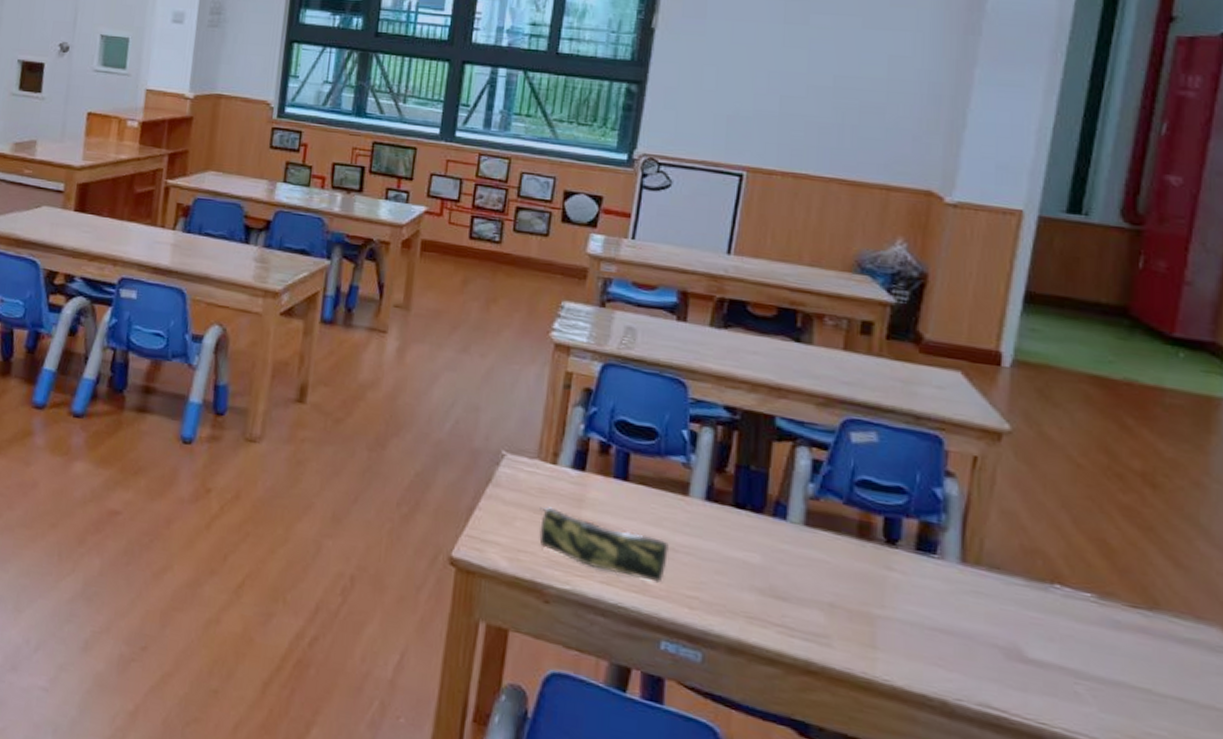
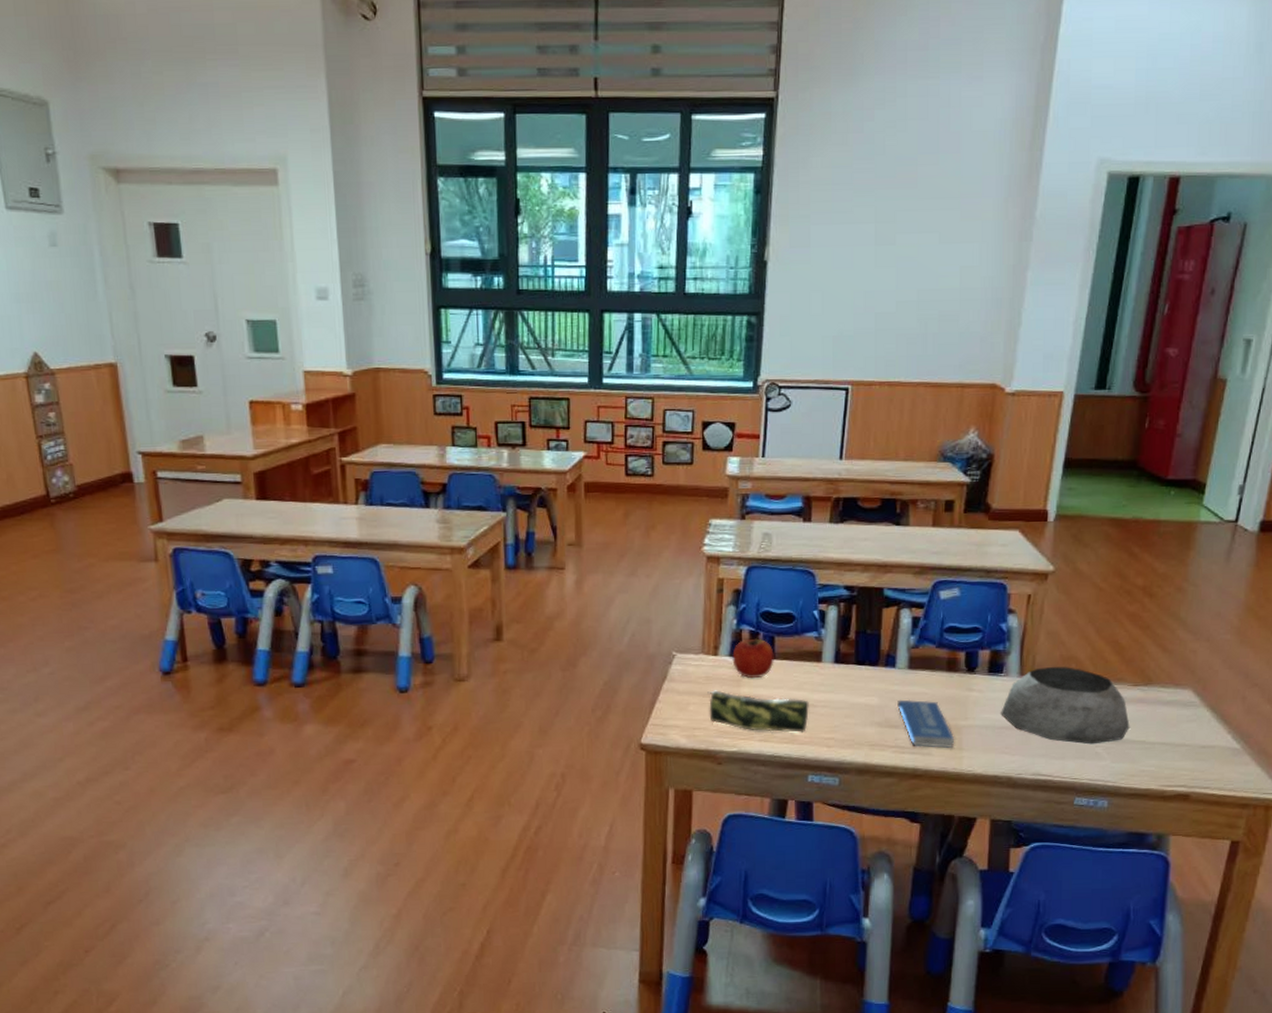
apple: none [574,448,628,502] -> present [732,636,774,678]
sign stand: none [787,563,865,643] -> present [897,699,954,748]
plant pot: none [932,556,1127,682] -> present [1001,667,1130,745]

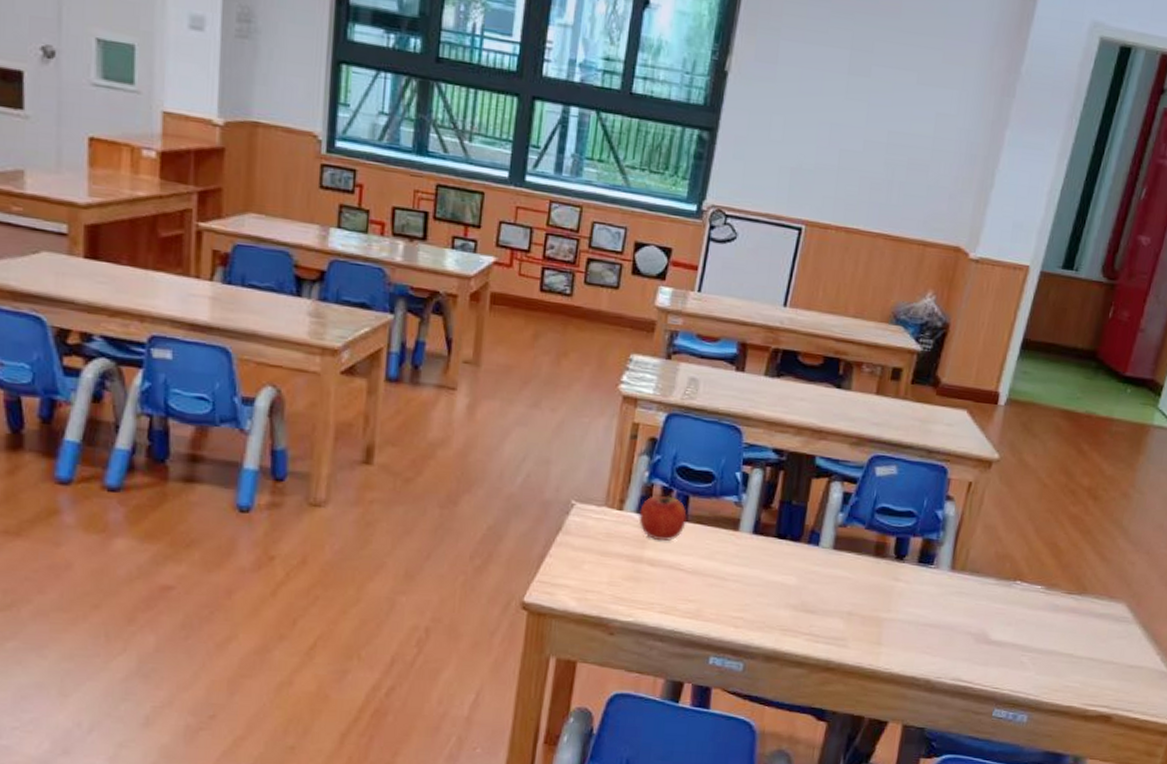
pencil case: present [707,690,809,732] -> none [605,549,720,608]
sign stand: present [897,699,954,748] -> none [816,582,874,641]
plant pot: present [1001,667,1130,745] -> none [926,563,1059,653]

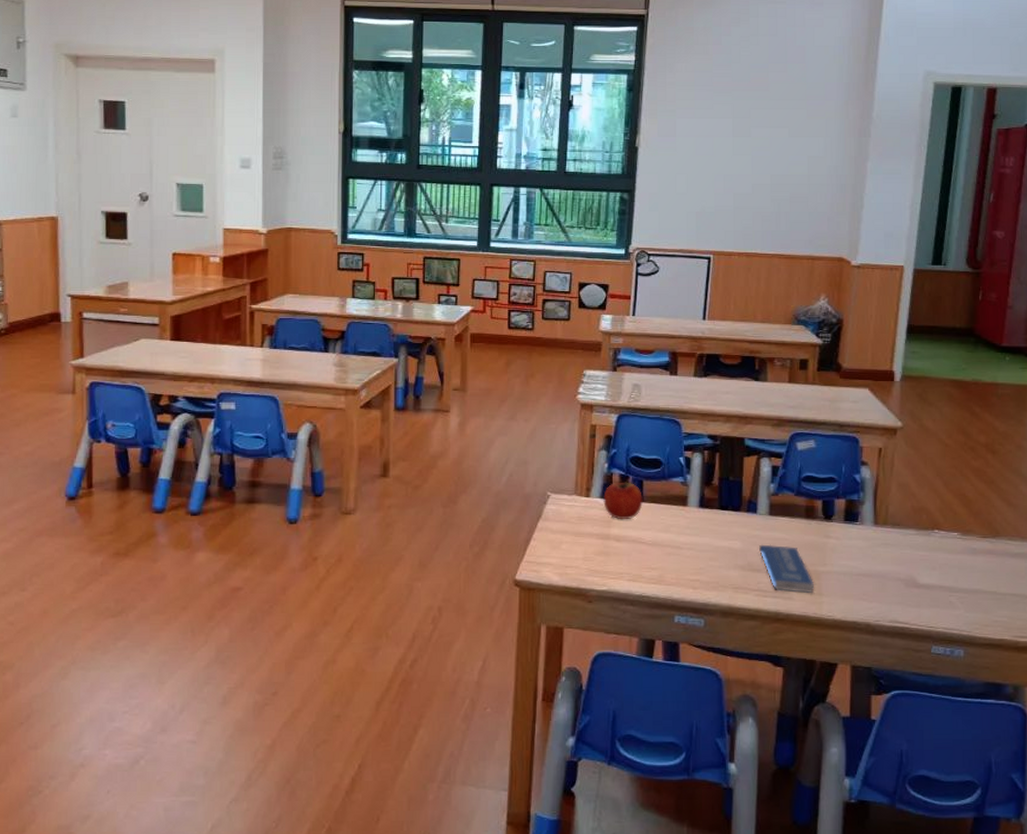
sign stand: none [816,582,874,641] -> present [759,544,814,593]

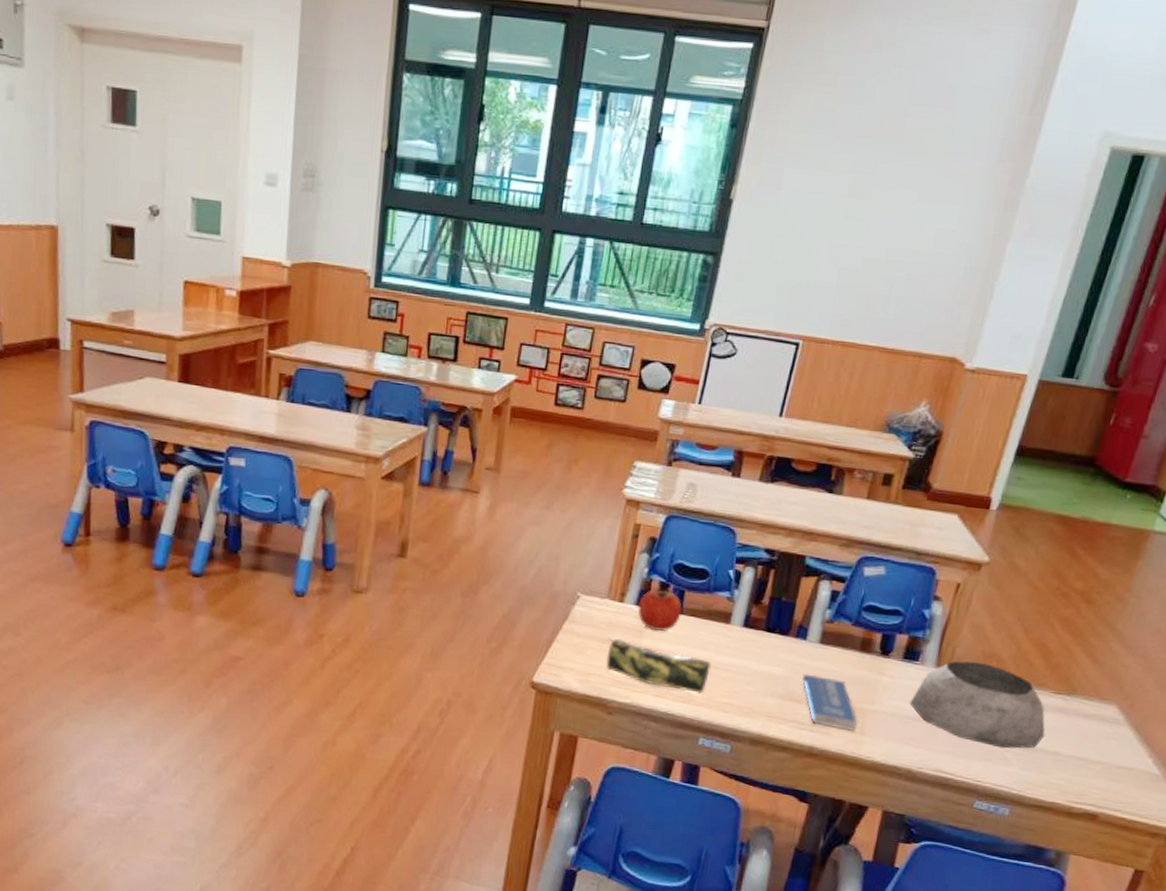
pencil case: none [579,530,675,573] -> present [606,637,711,694]
plant pot: none [857,517,981,594] -> present [910,661,1045,749]

